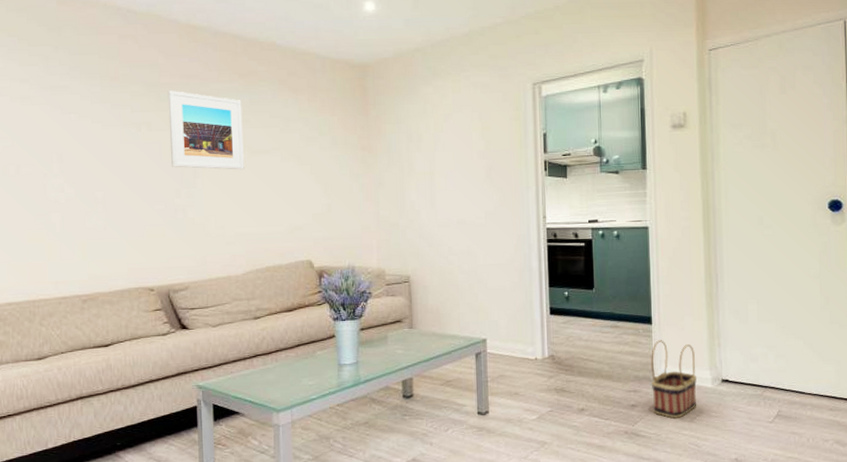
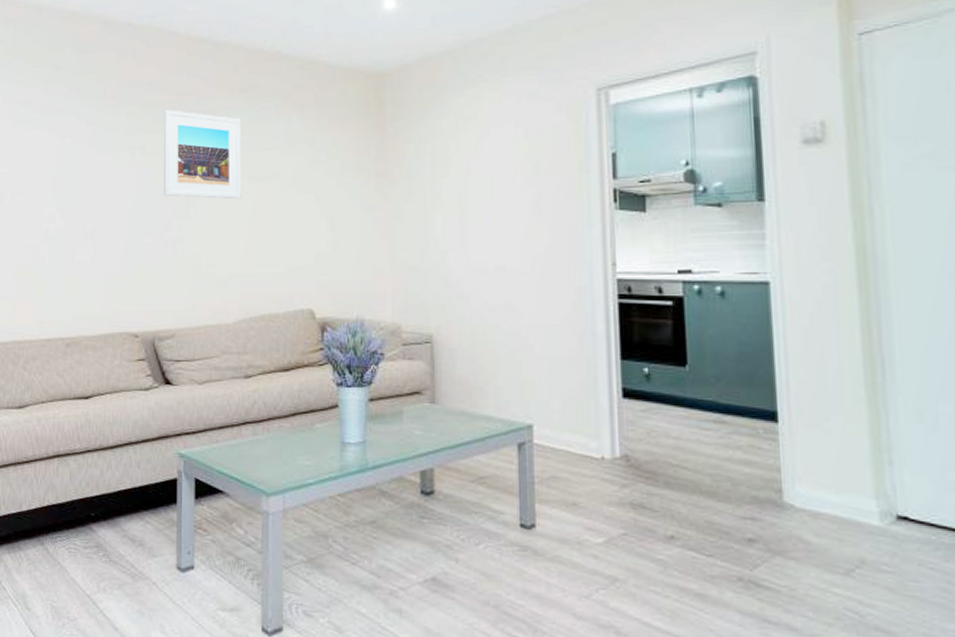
basket: present [651,340,697,419] -> none [777,447,855,568]

